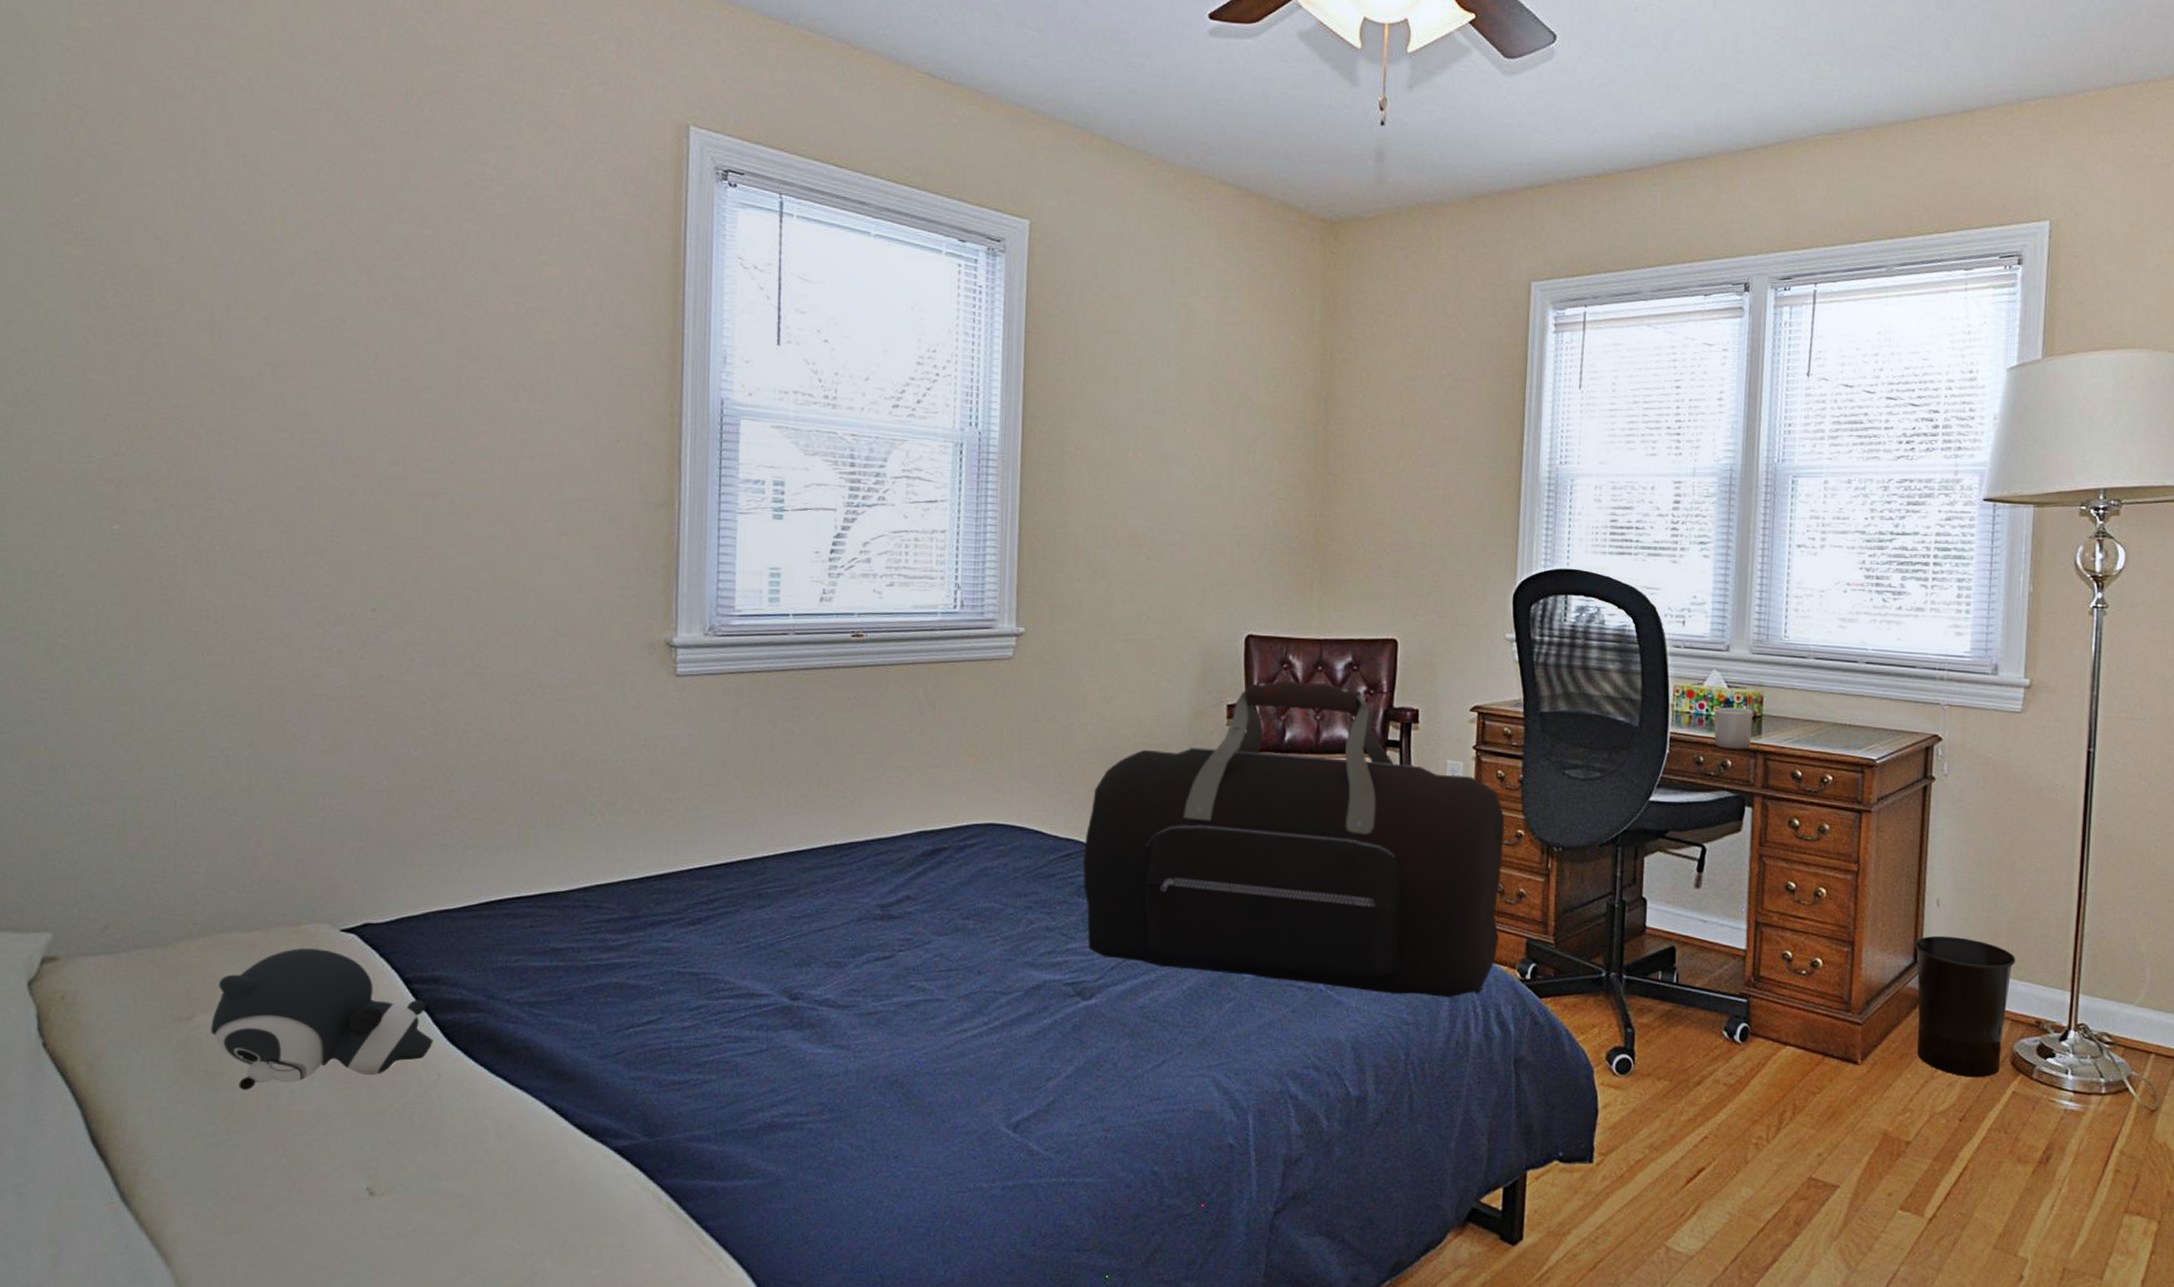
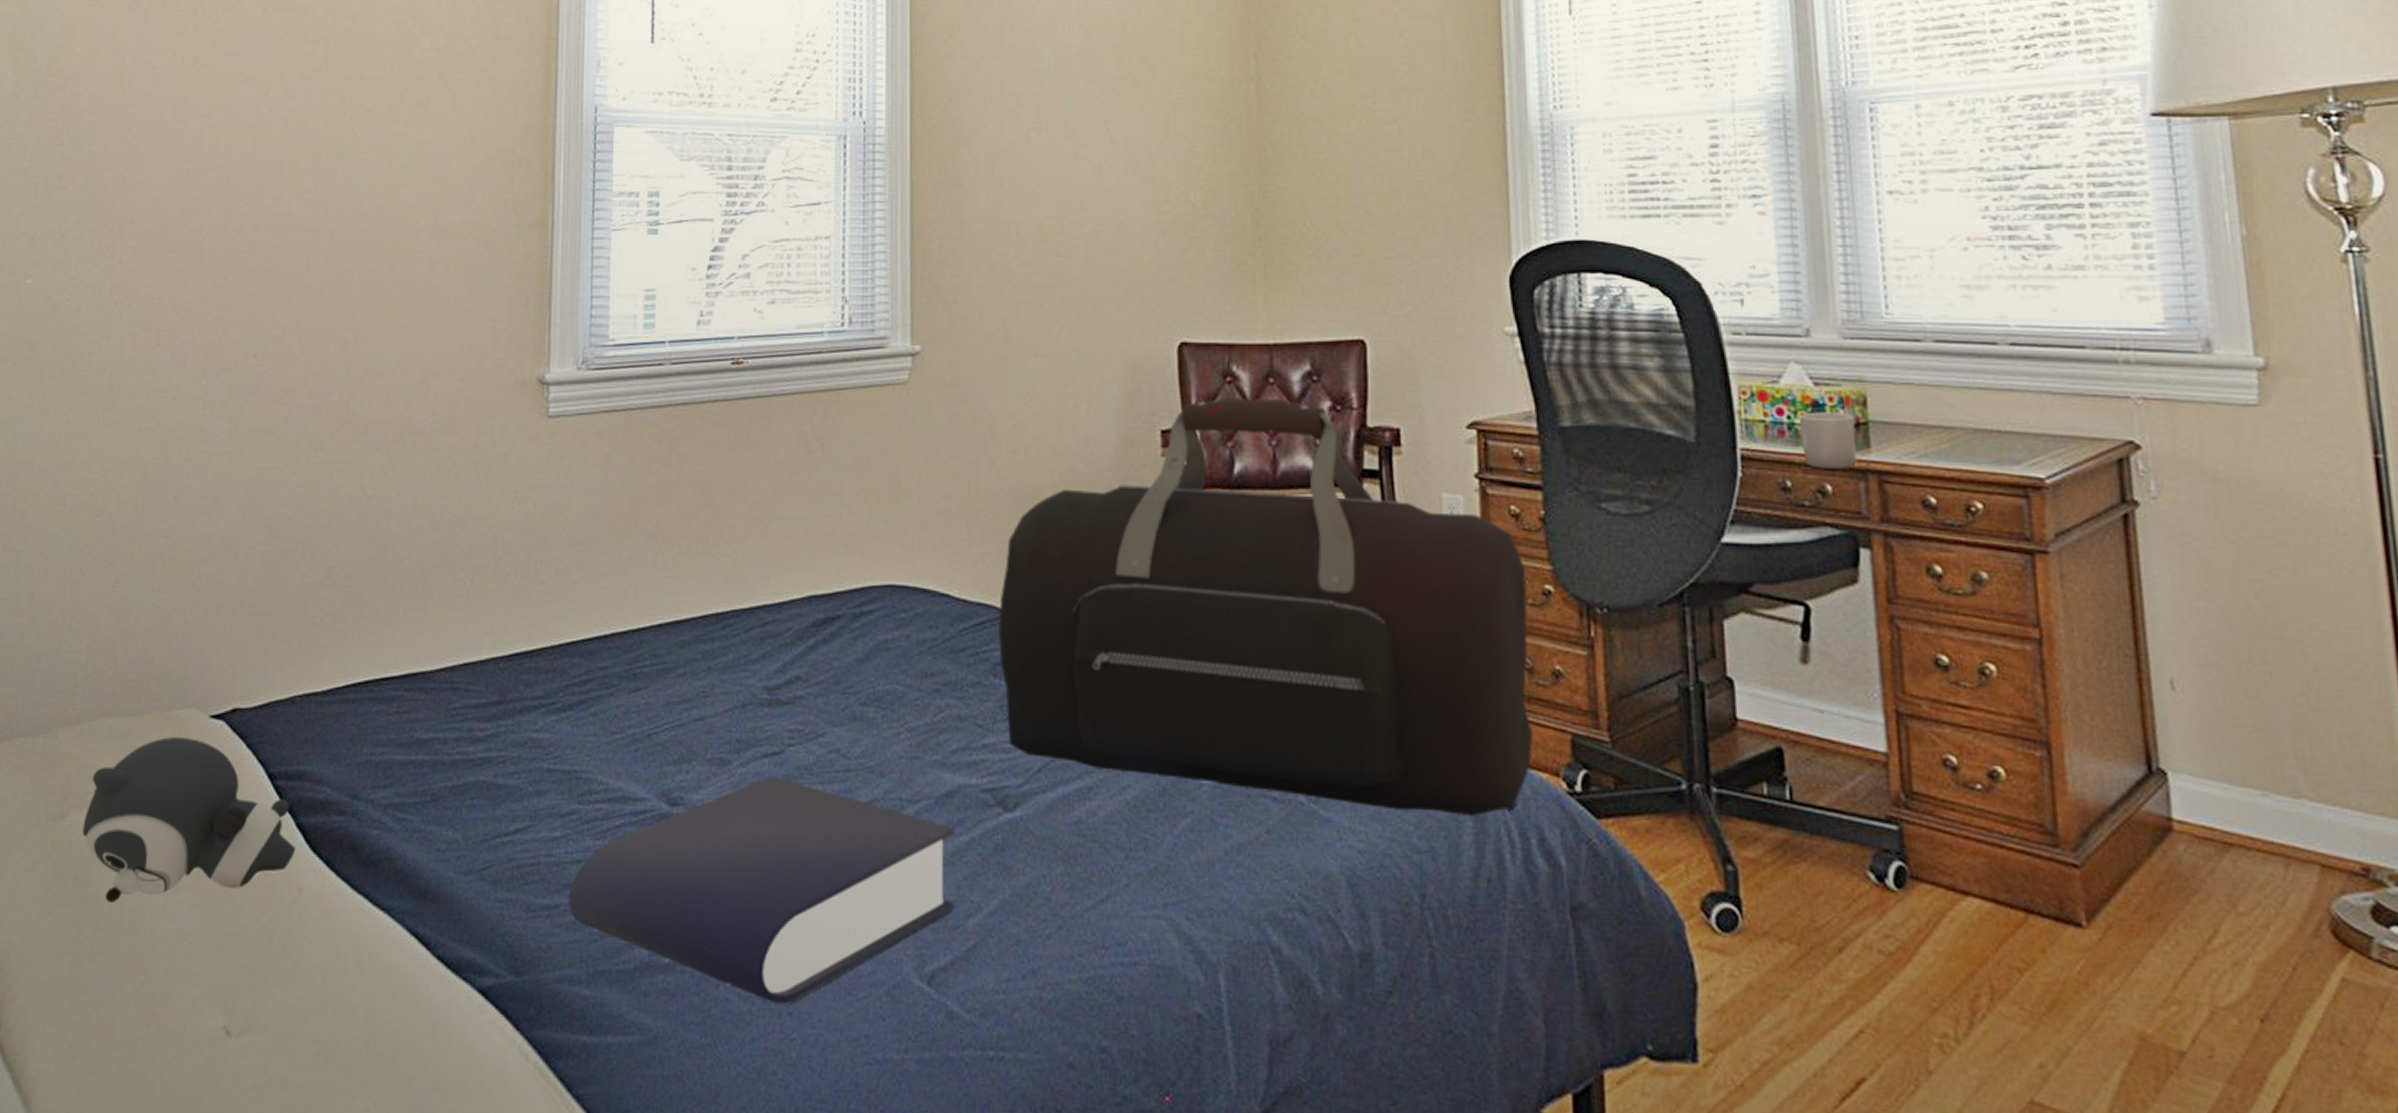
book: none [697,975,1040,1151] -> present [567,775,955,1005]
waste bin: present [1914,935,2016,1078] -> none [2144,733,2315,955]

